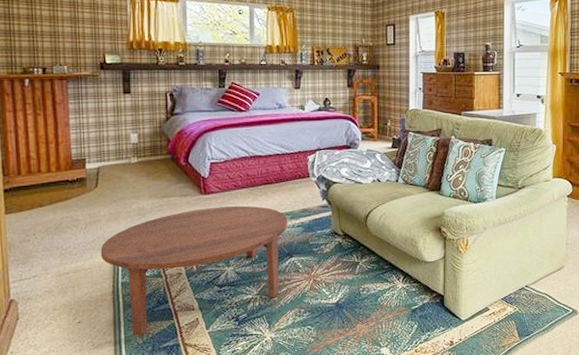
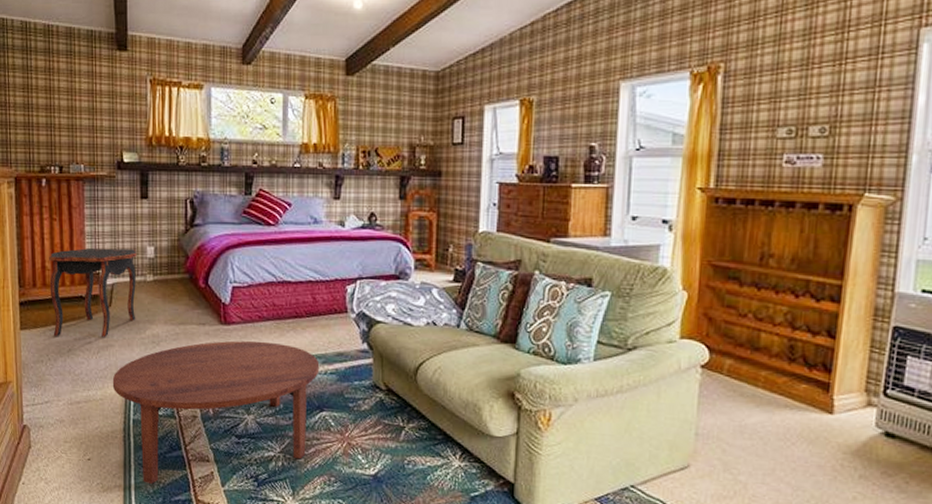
side table: none [33,137,122,218] -> present [49,248,137,337]

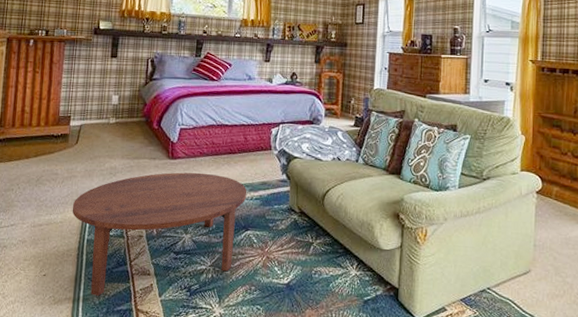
side table: present [49,248,137,337] -> none [25,95,104,169]

